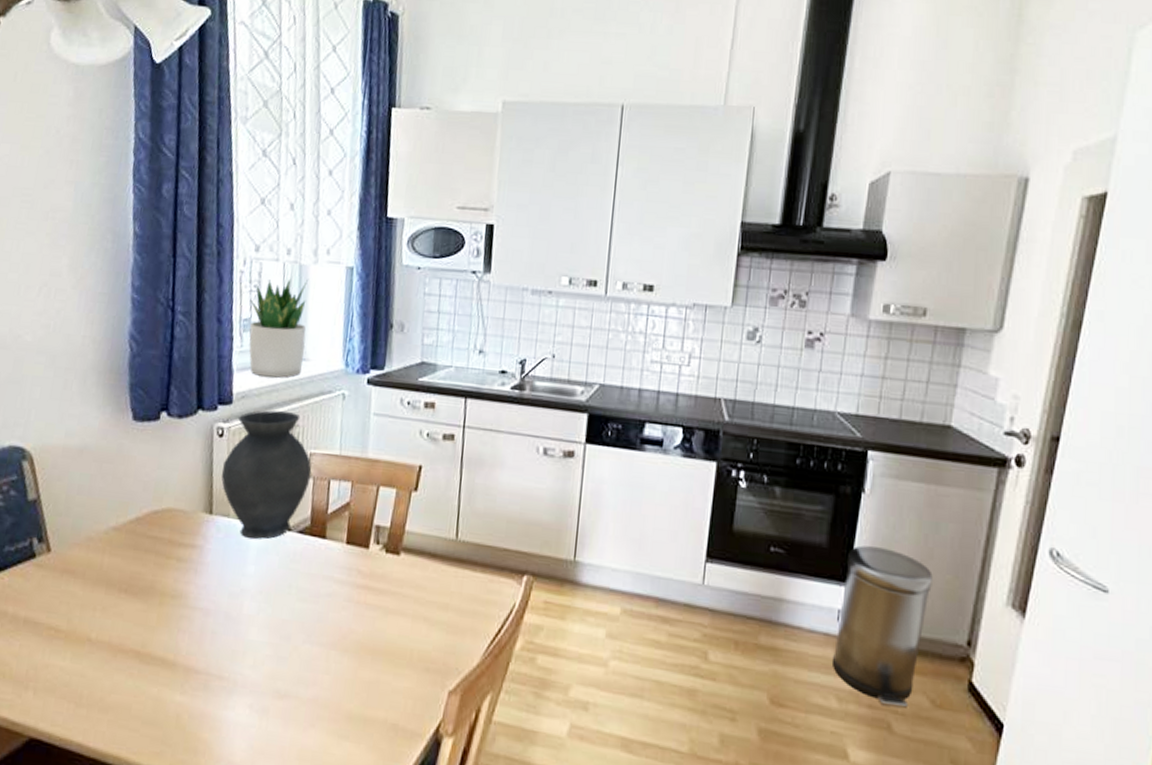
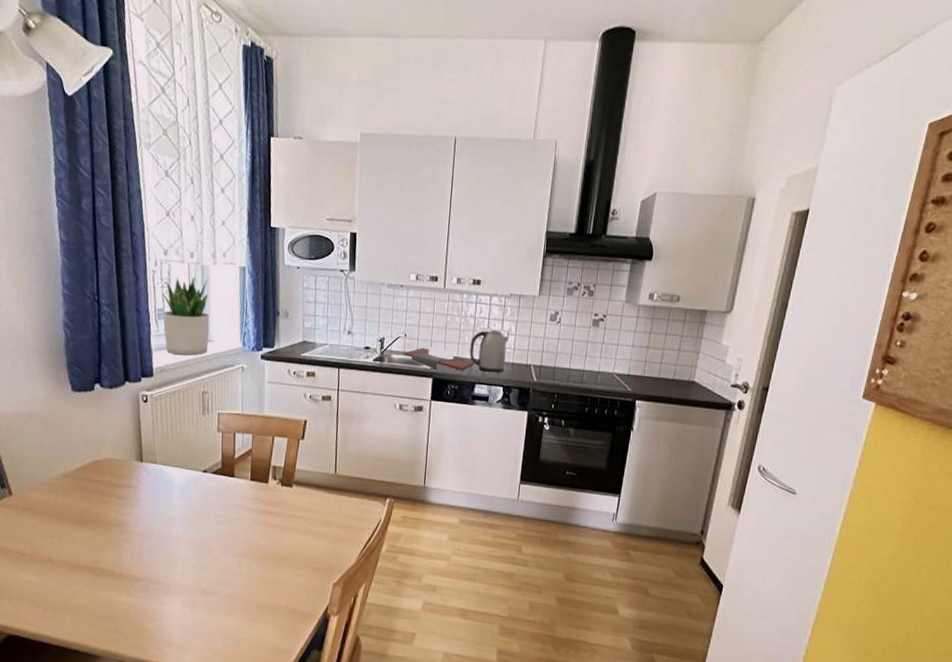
vase: present [221,410,312,539] -> none [148,381,220,479]
cutting board: none [551,371,644,404] -> present [404,346,474,371]
kettle: none [638,351,690,409] -> present [469,330,508,373]
pedal bin: present [833,545,933,708] -> none [609,468,679,578]

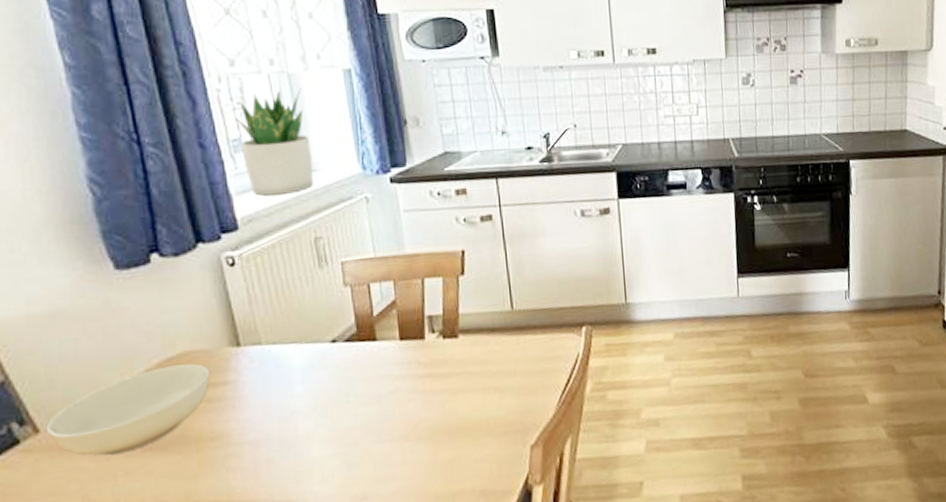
bowl: none [16,466,121,522] -> present [45,363,211,456]
cutting board: present [404,346,474,371] -> none [576,134,664,162]
kettle: present [469,330,508,373] -> none [655,104,700,155]

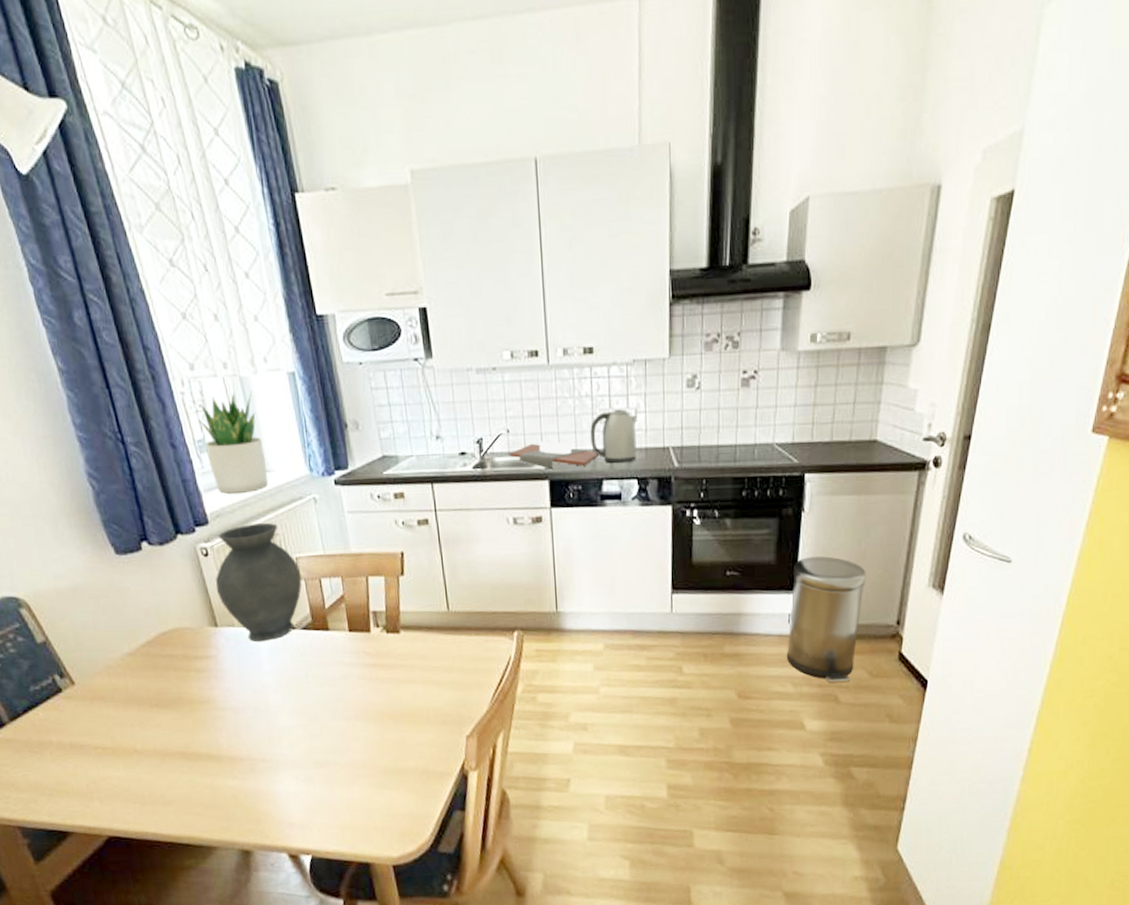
bowl: present [45,363,211,456] -> none [78,638,197,707]
vase: none [241,225,347,360] -> present [215,522,302,641]
cutting board: none [576,134,664,162] -> present [509,441,598,469]
kettle: none [655,104,700,155] -> present [590,409,637,464]
pedal bin: none [846,234,909,355] -> present [787,556,866,683]

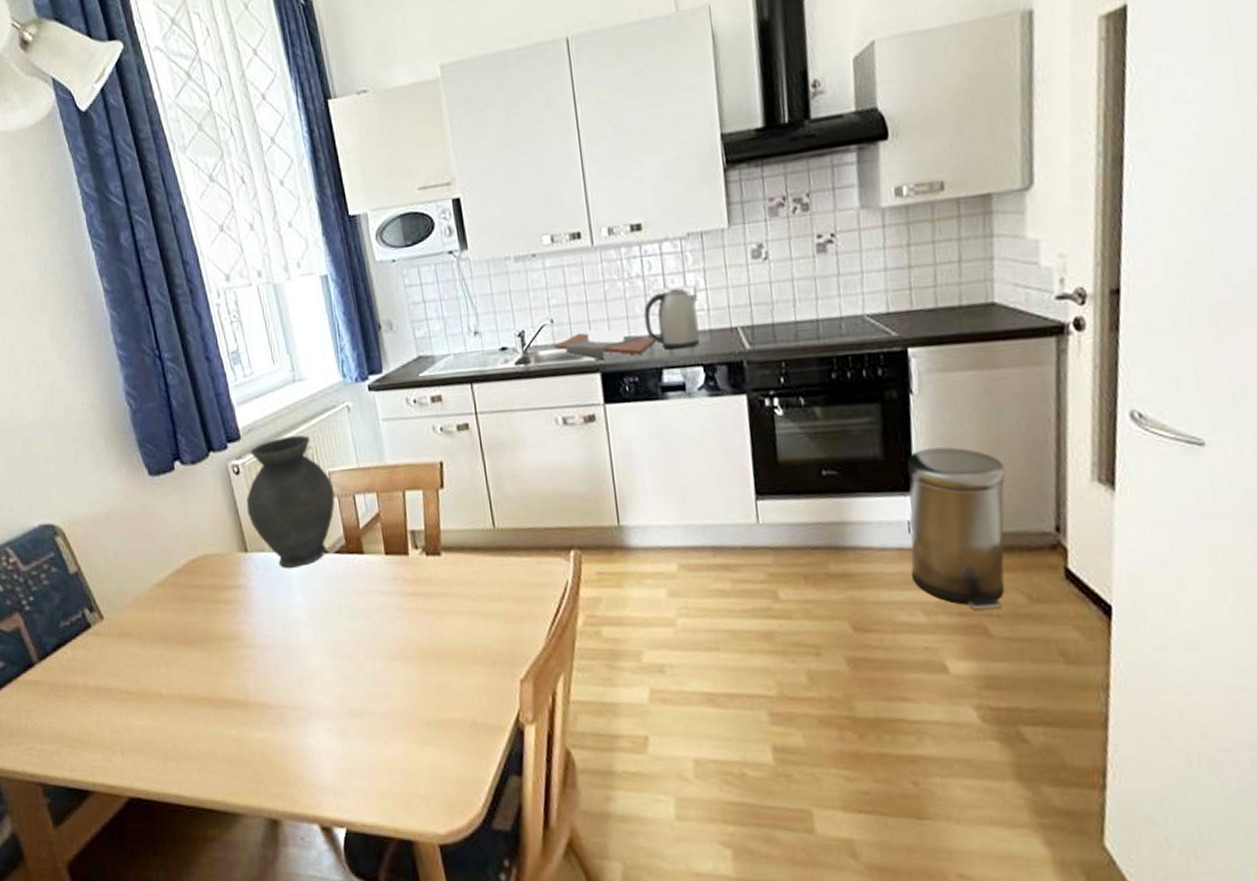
planter: present [198,390,268,494] -> none [233,297,300,406]

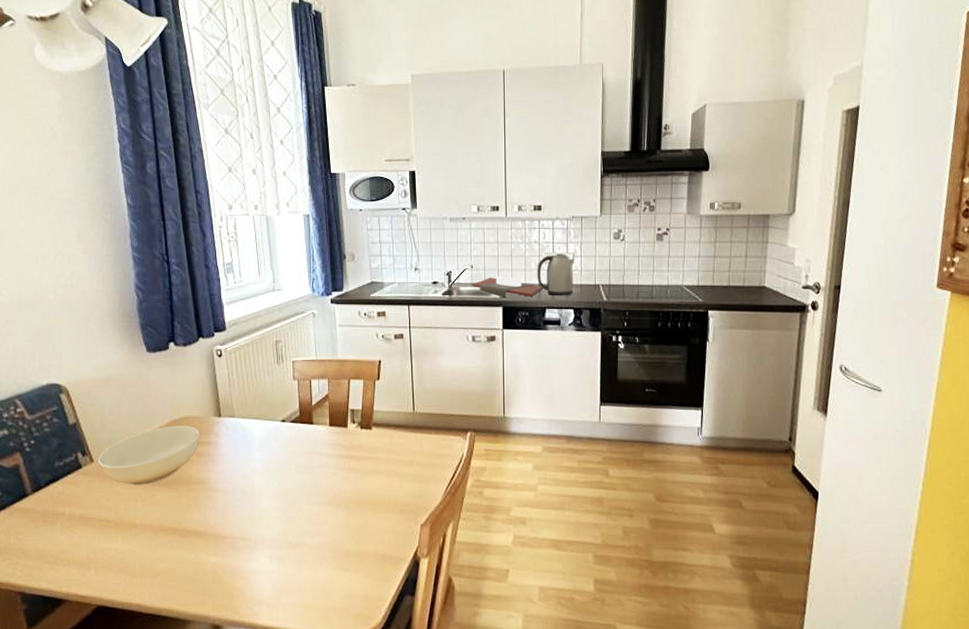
bowl: none [107,566,226,645] -> present [97,426,201,485]
vase: present [246,435,335,568] -> none [224,331,296,431]
pedal bin: present [906,447,1006,610] -> none [697,379,762,490]

